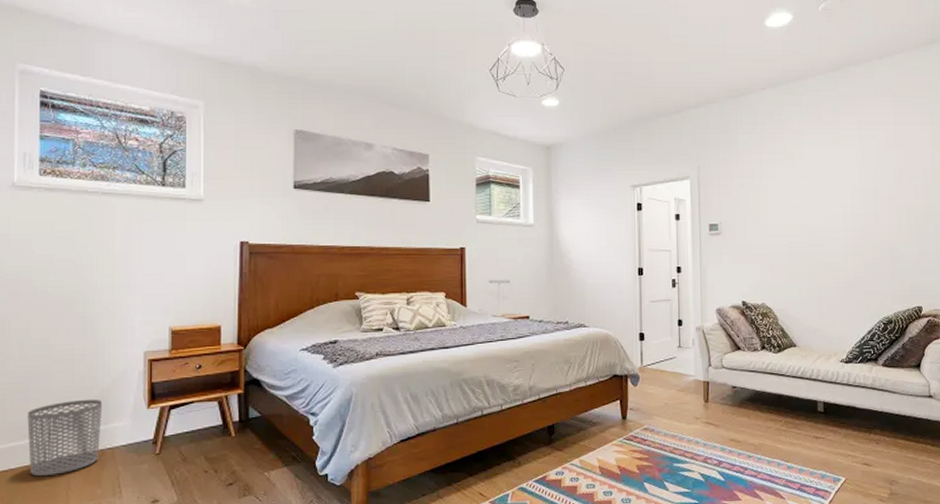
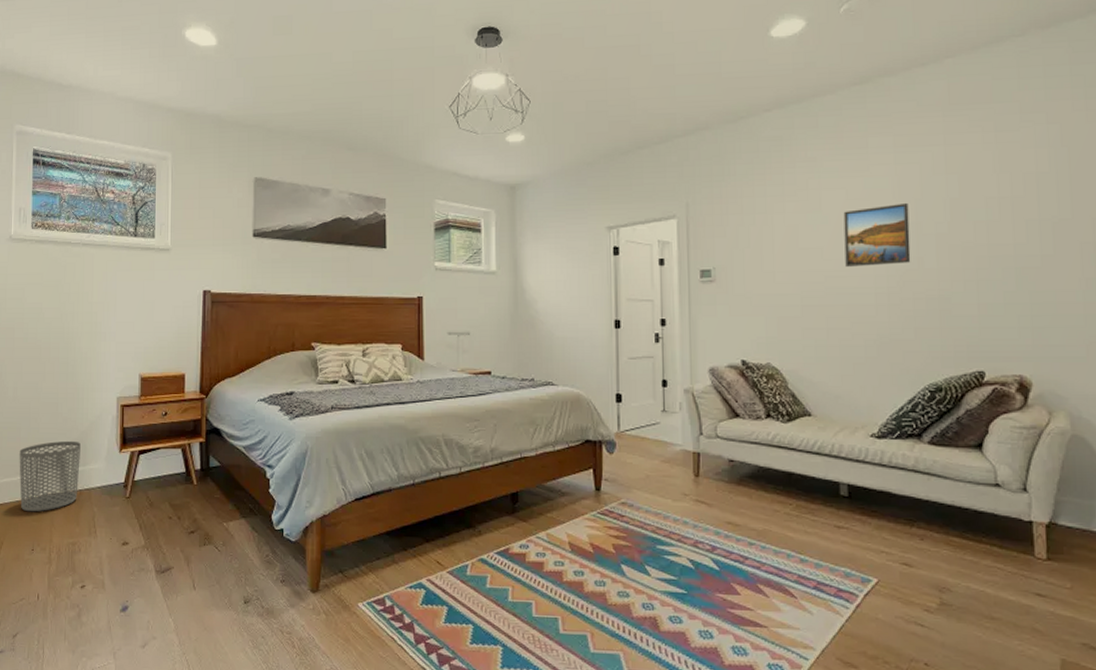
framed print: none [821,171,870,222] -> present [843,203,911,267]

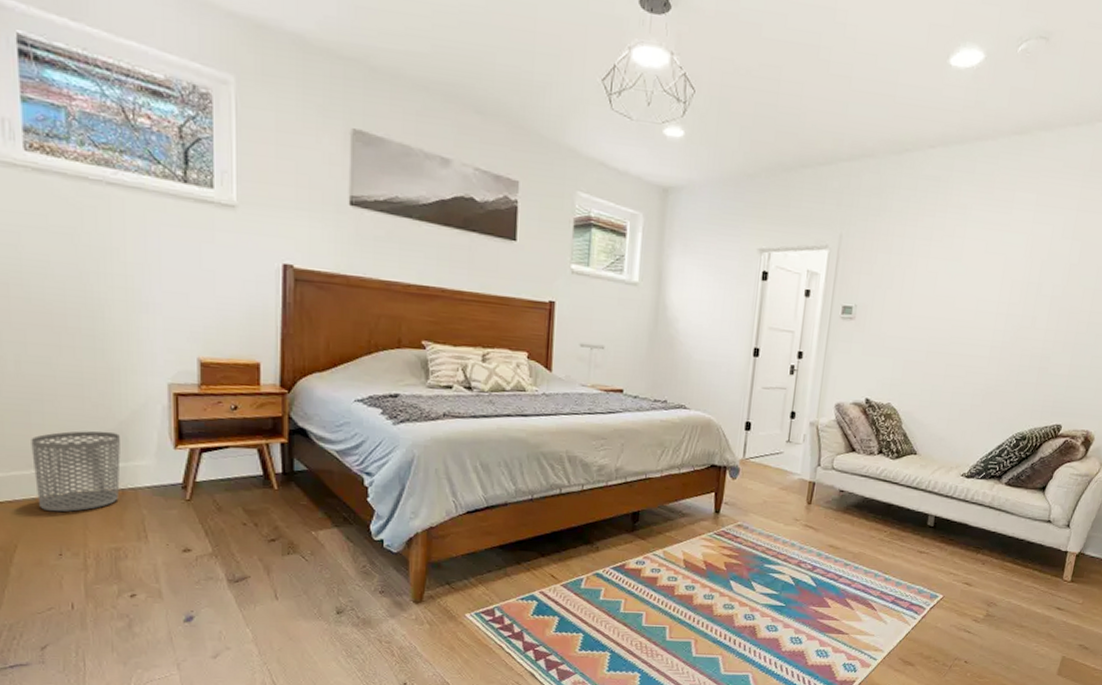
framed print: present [843,203,911,267] -> none [971,262,1036,321]

